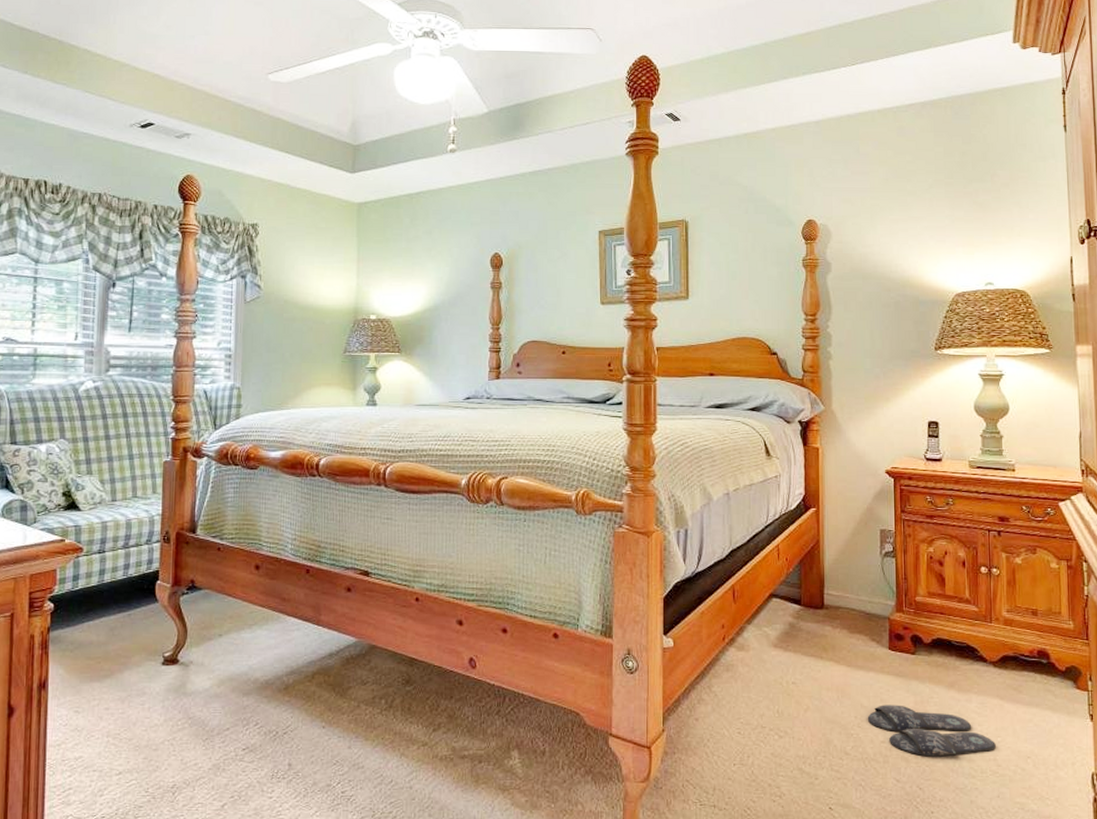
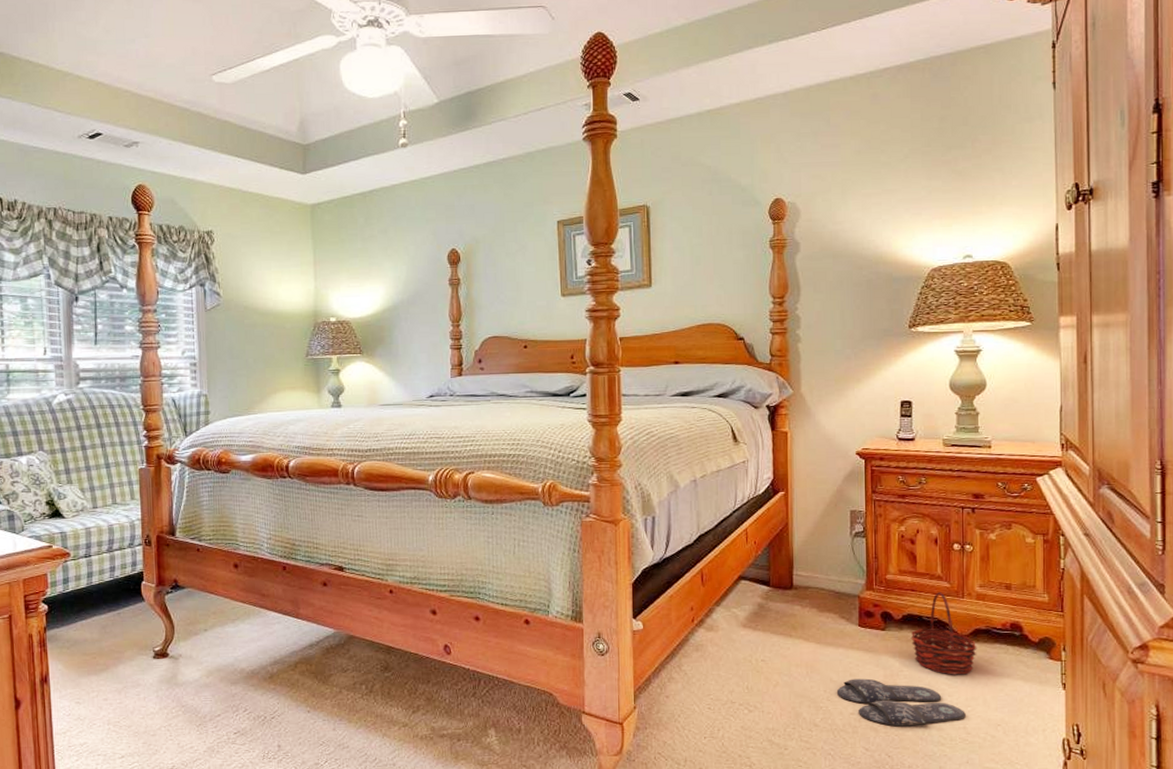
basket: none [940,616,1006,703] -> present [910,592,977,675]

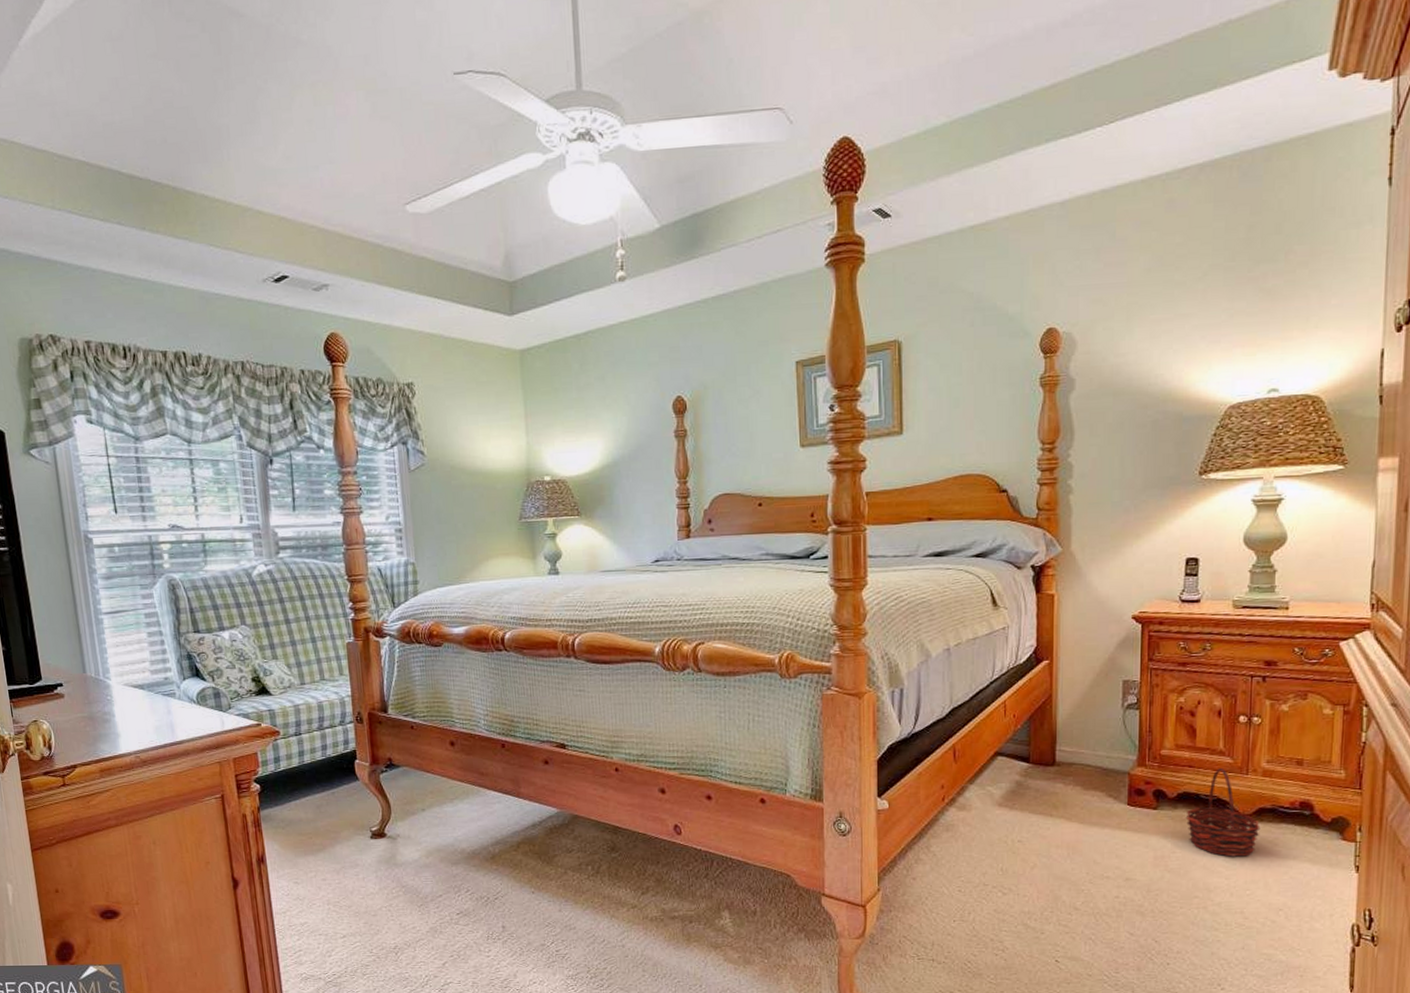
slippers: present [836,678,966,727] -> none [1100,860,1244,911]

